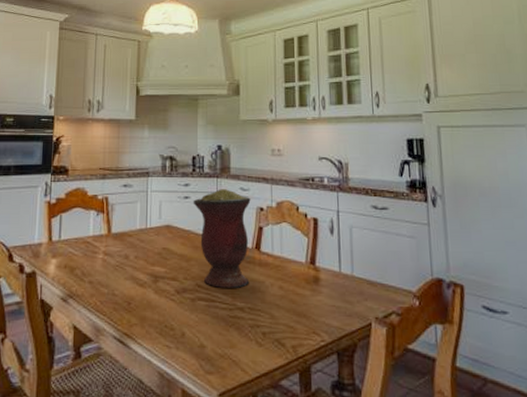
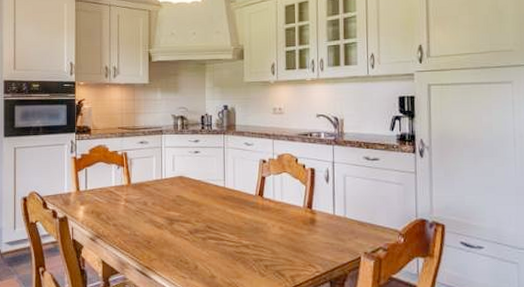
vase: present [193,189,251,288] -> none [202,144,254,229]

